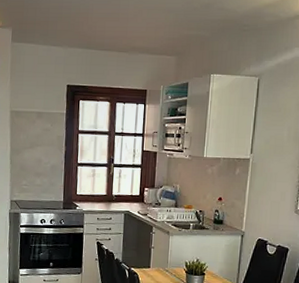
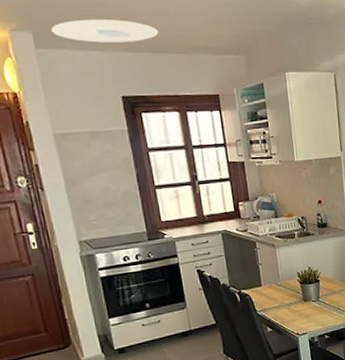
ceiling light: none [26,21,107,40] -> present [51,20,159,43]

